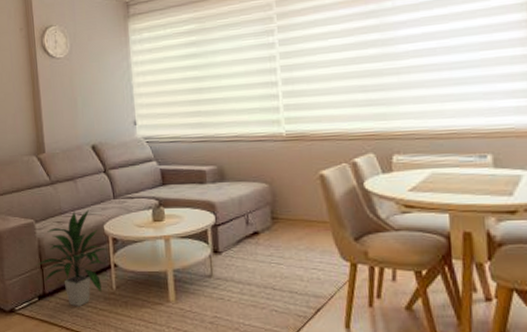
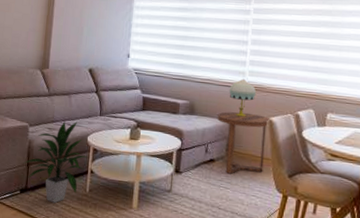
side table: none [254,169,321,246] -> present [217,111,271,174]
table lamp: none [263,128,299,176] -> present [229,78,257,117]

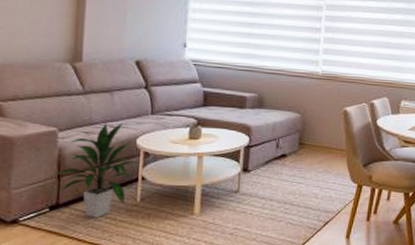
side table: present [217,111,271,174] -> none [289,103,345,168]
table lamp: present [229,78,257,117] -> none [301,68,331,108]

